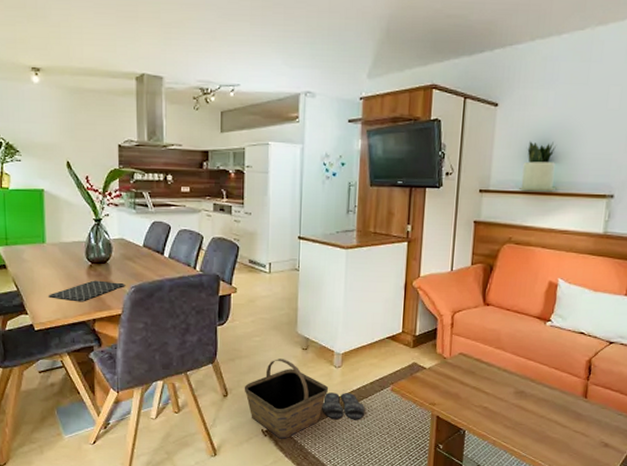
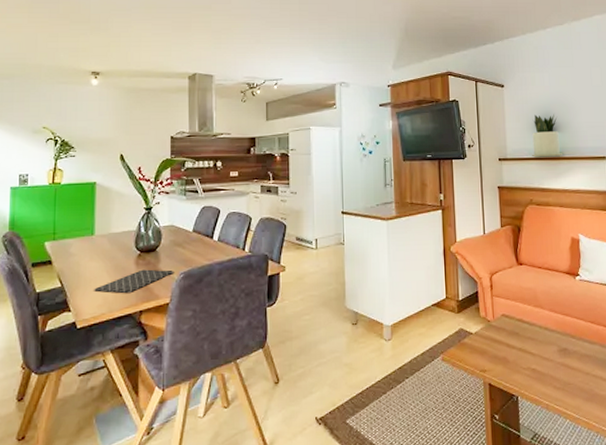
basket: present [244,359,329,439] -> none [295,336,381,426]
slippers: present [322,392,365,420] -> none [375,367,419,398]

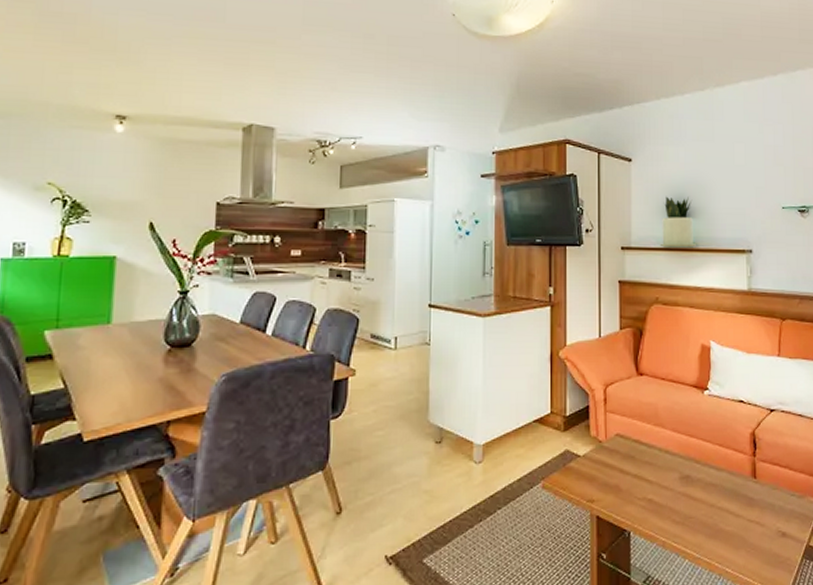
placemat: present [94,269,174,294] -> none [108,369,214,399]

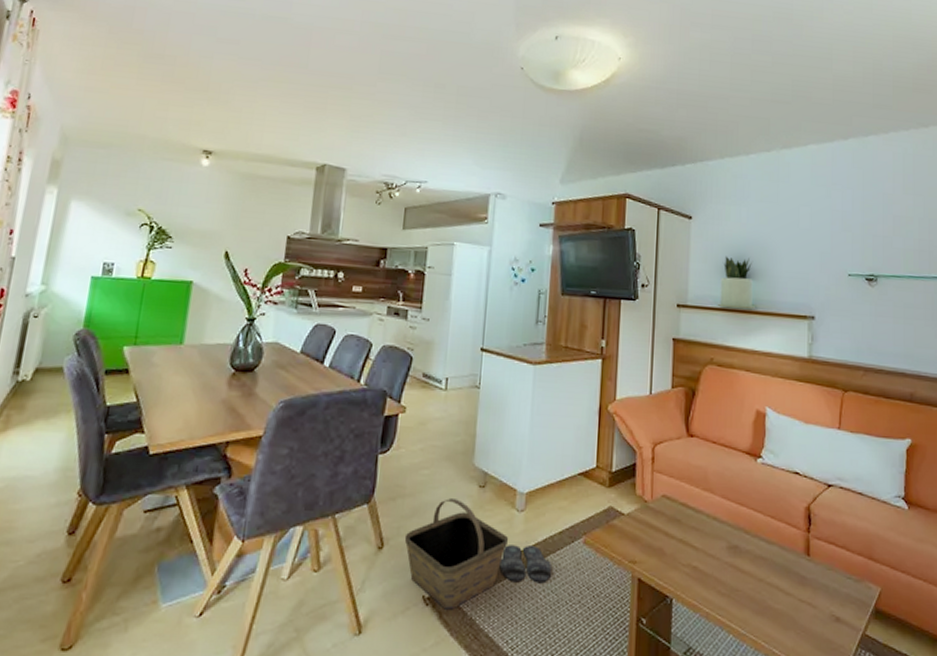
basket: none [363,457,469,567] -> present [404,498,509,610]
slippers: none [461,495,513,533] -> present [499,545,553,584]

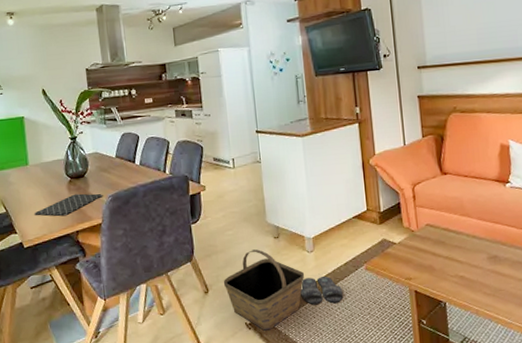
placemat: none [175,392,273,419] -> present [34,193,103,217]
planter: present [717,256,756,310] -> none [453,14,490,63]

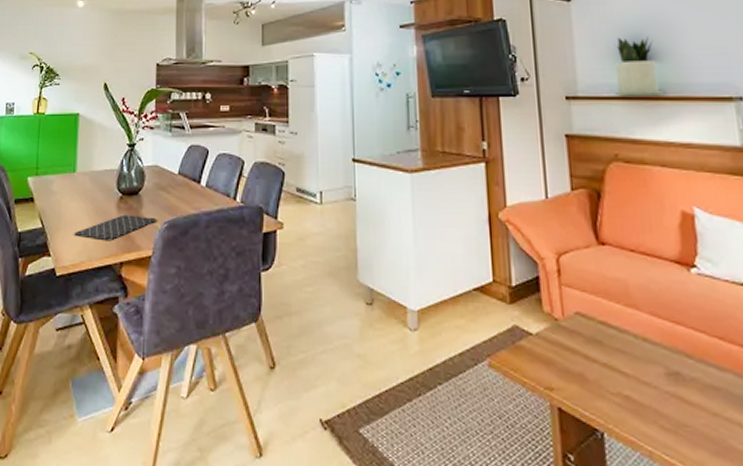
basket: present [223,249,305,331] -> none [295,317,405,436]
slippers: present [300,276,344,305] -> none [397,367,457,410]
planter: none [453,14,490,63] -> present [614,37,665,96]

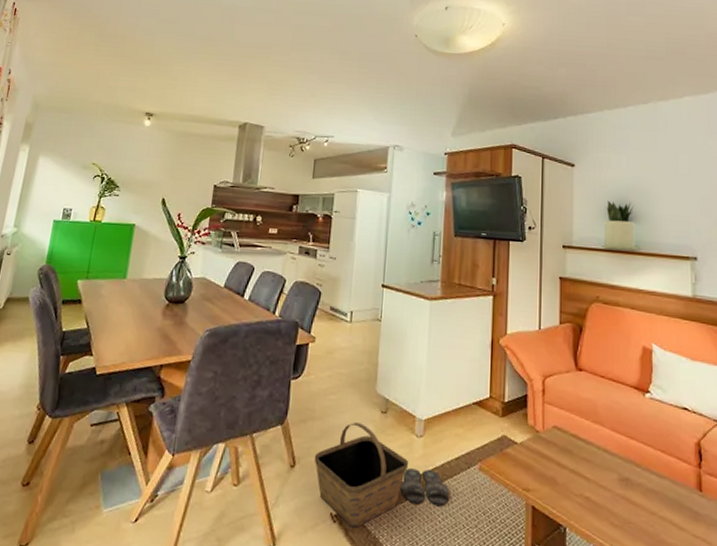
placemat: present [74,214,158,241] -> none [118,321,200,345]
basket: none [295,317,405,436] -> present [314,422,409,528]
slippers: none [397,367,457,410] -> present [401,468,450,507]

